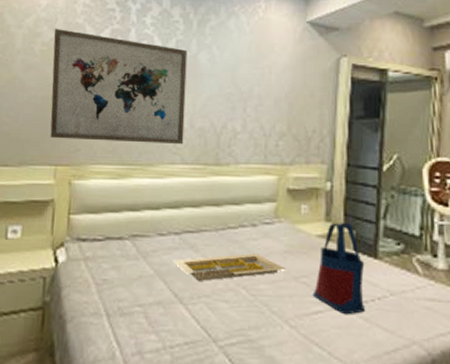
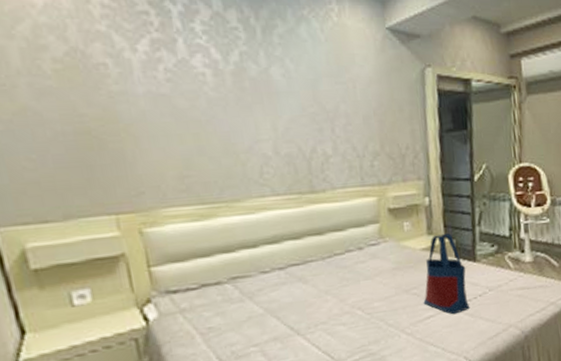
wall art: present [50,28,187,145] -> none [65,38,271,182]
serving tray: present [173,253,286,281] -> none [282,275,397,310]

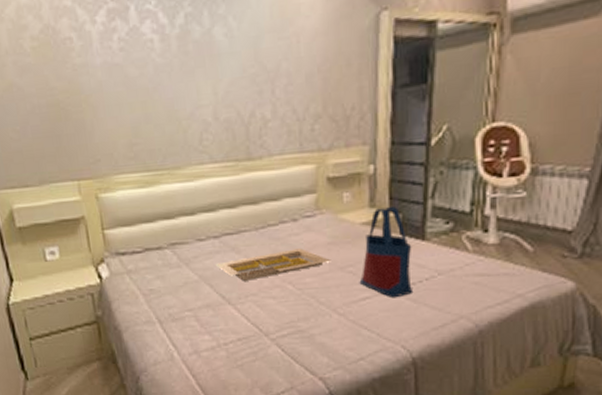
serving tray: none [282,275,397,310] -> present [216,248,331,281]

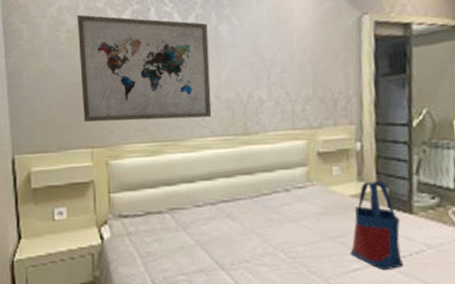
wall art: none [40,16,210,151] -> present [77,14,212,122]
serving tray: present [216,248,331,281] -> none [212,217,322,247]

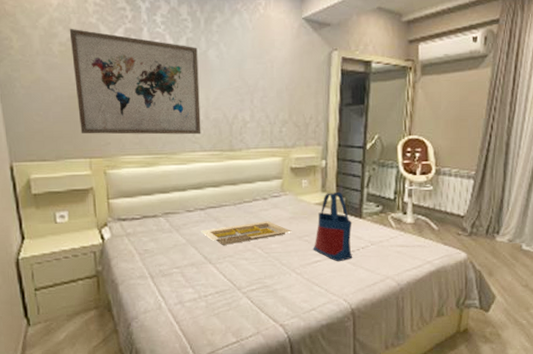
serving tray: none [212,217,322,247] -> present [201,221,292,245]

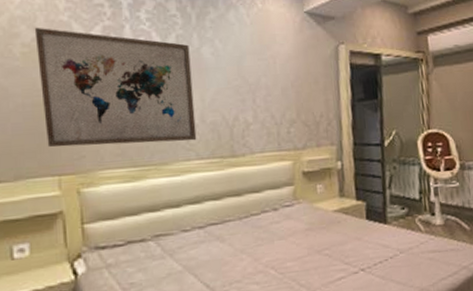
serving tray: present [201,221,292,245] -> none [201,235,309,269]
tote bag: present [313,191,353,262] -> none [334,195,381,277]

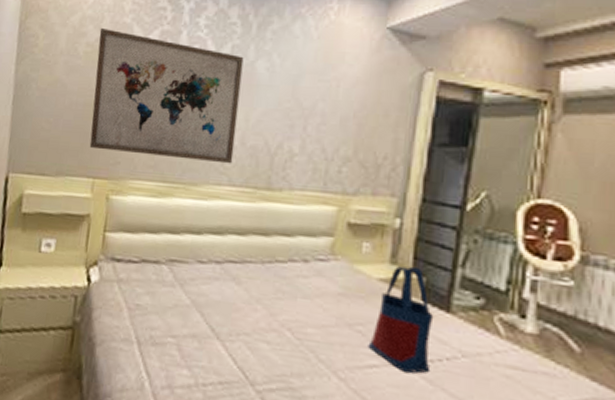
tote bag: none [334,195,381,277] -> present [368,266,434,374]

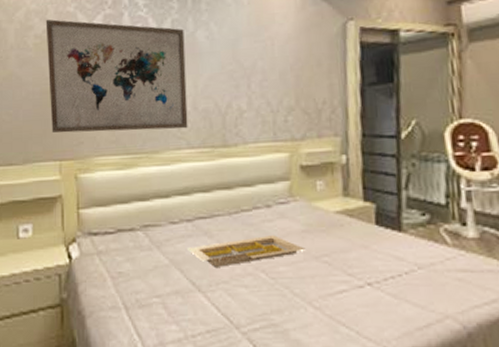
serving tray: none [212,290,339,318] -> present [188,235,306,267]
tote bag: present [368,266,434,374] -> none [335,195,393,293]

